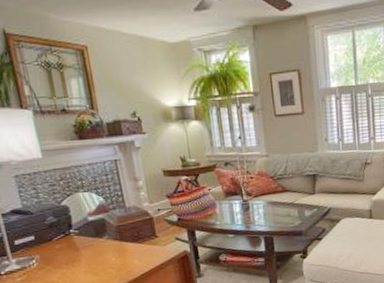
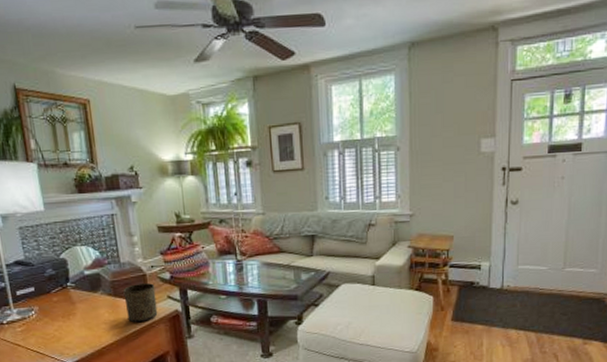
cup: none [129,226,166,265] -> present [123,283,158,322]

